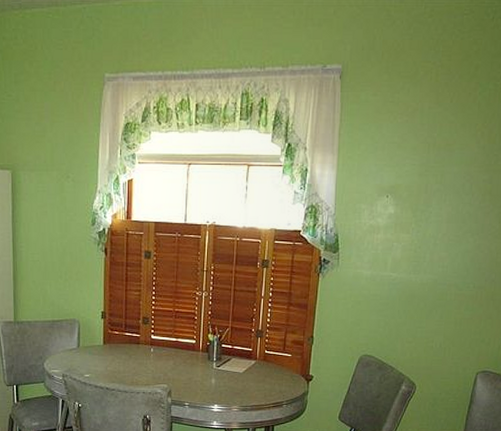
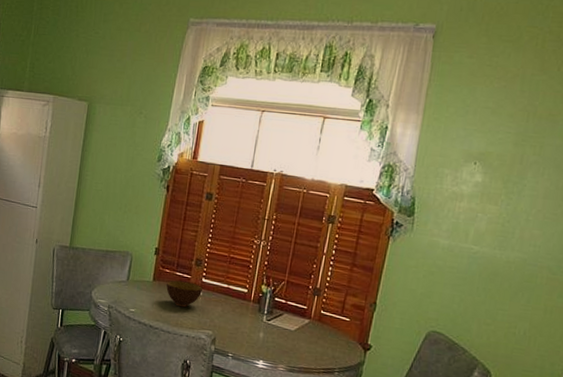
bowl: none [117,341,152,366] -> present [166,280,203,308]

